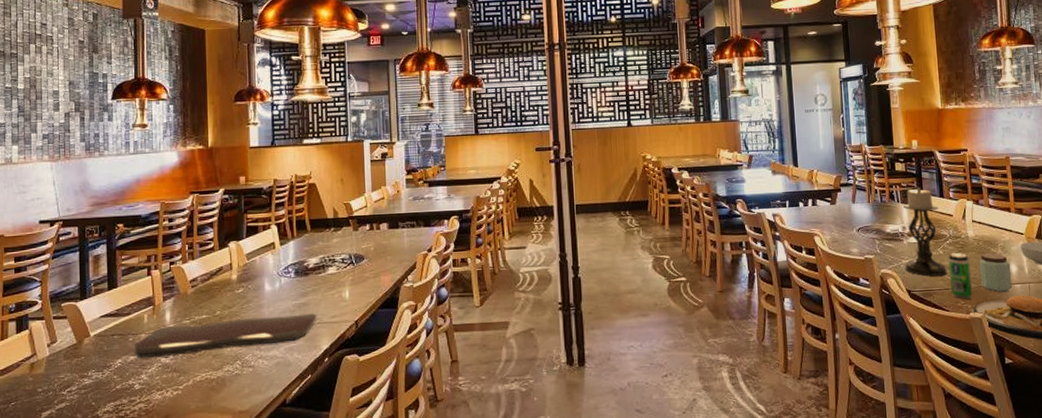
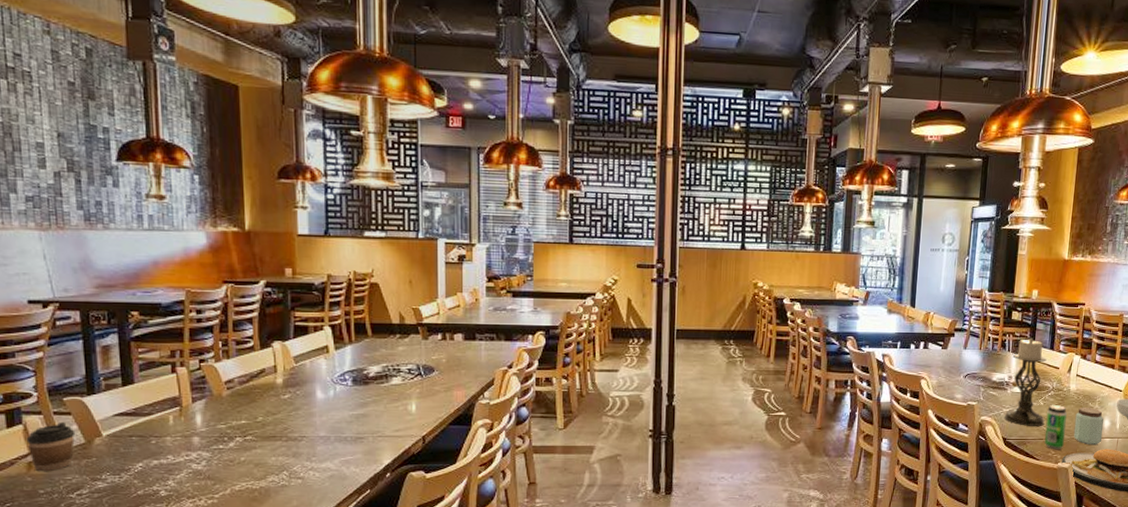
coffee cup: none [30,326,69,372] -> present [26,422,76,472]
serving tray: present [134,313,317,359] -> none [157,425,378,463]

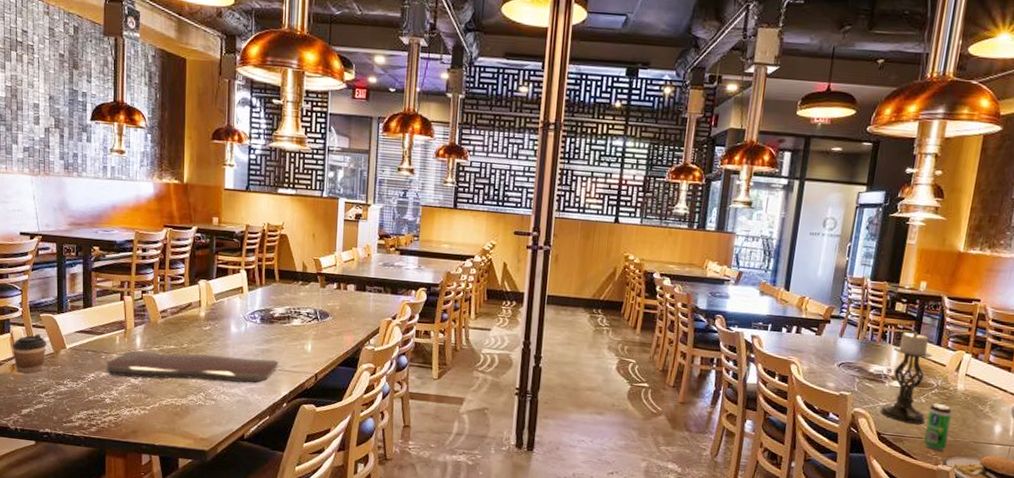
serving tray: none [157,425,378,463] -> present [106,350,279,383]
peanut butter: present [1073,407,1104,445] -> none [957,408,995,451]

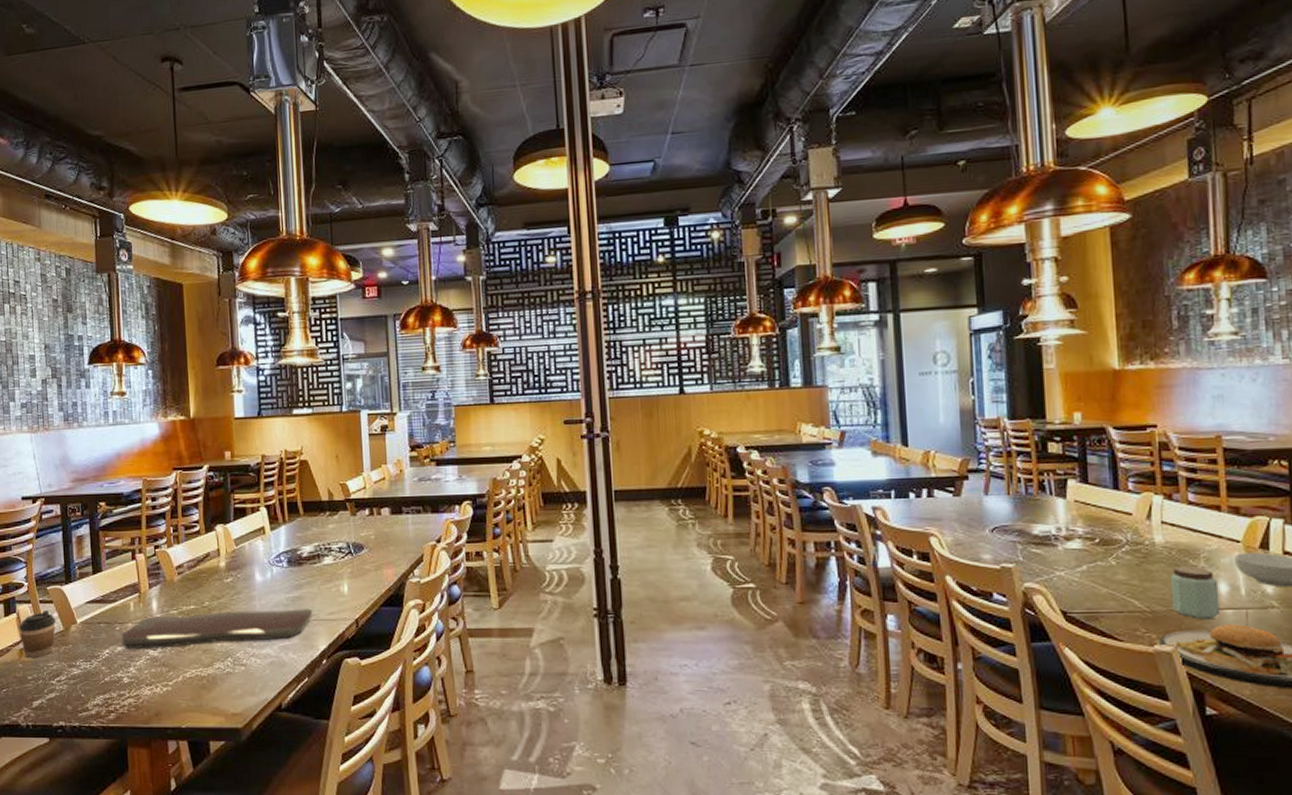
candle holder: present [880,331,932,424] -> none [1058,475,1123,594]
beverage can: present [923,402,952,452] -> none [1123,563,1160,627]
peanut butter: none [957,408,995,451] -> present [1170,565,1221,620]

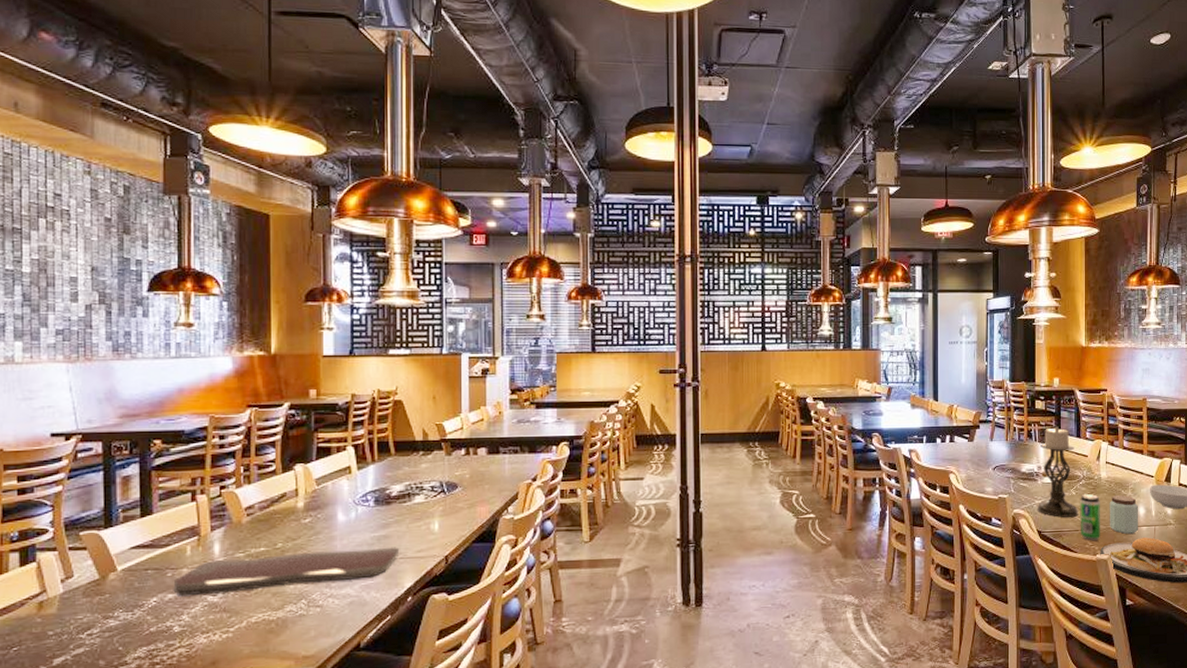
coffee cup: present [19,610,56,659] -> none [39,558,90,612]
candle holder: none [1058,475,1123,594] -> present [1038,426,1079,518]
beverage can: none [1123,563,1160,627] -> present [1080,493,1101,541]

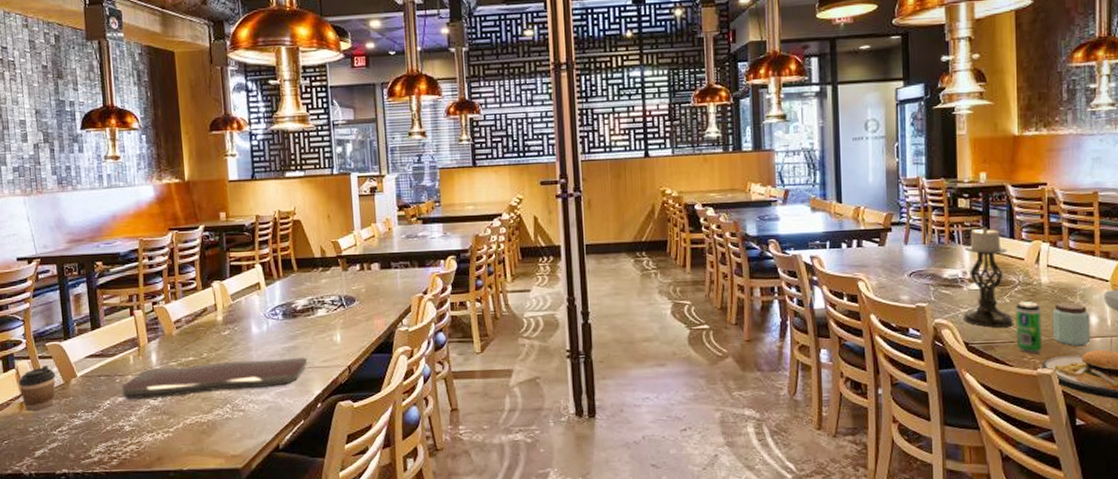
coffee cup: none [39,558,90,612] -> present [18,365,56,412]

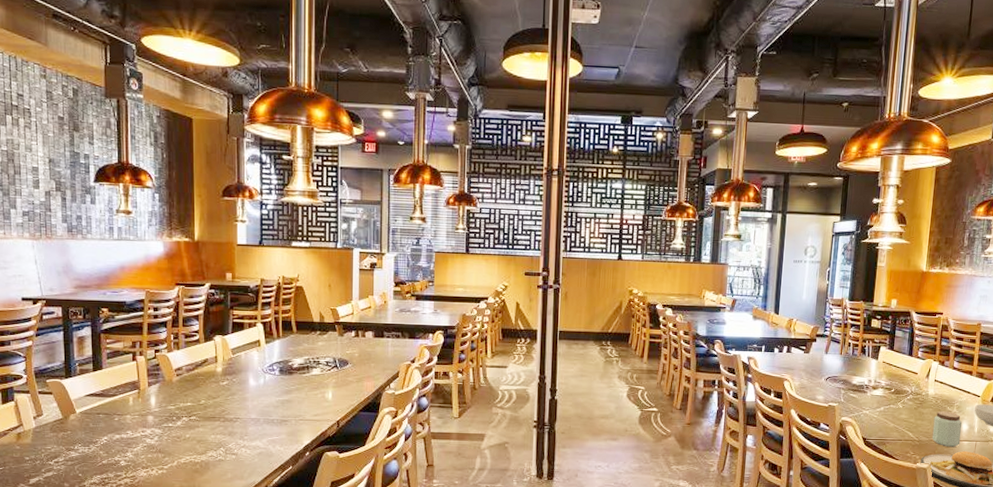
coffee cup: present [18,365,56,412] -> none [16,400,55,442]
serving tray: present [121,357,308,400] -> none [119,409,300,438]
candle holder: present [964,226,1014,328] -> none [865,344,906,428]
beverage can: present [1015,300,1043,354] -> none [903,407,925,451]

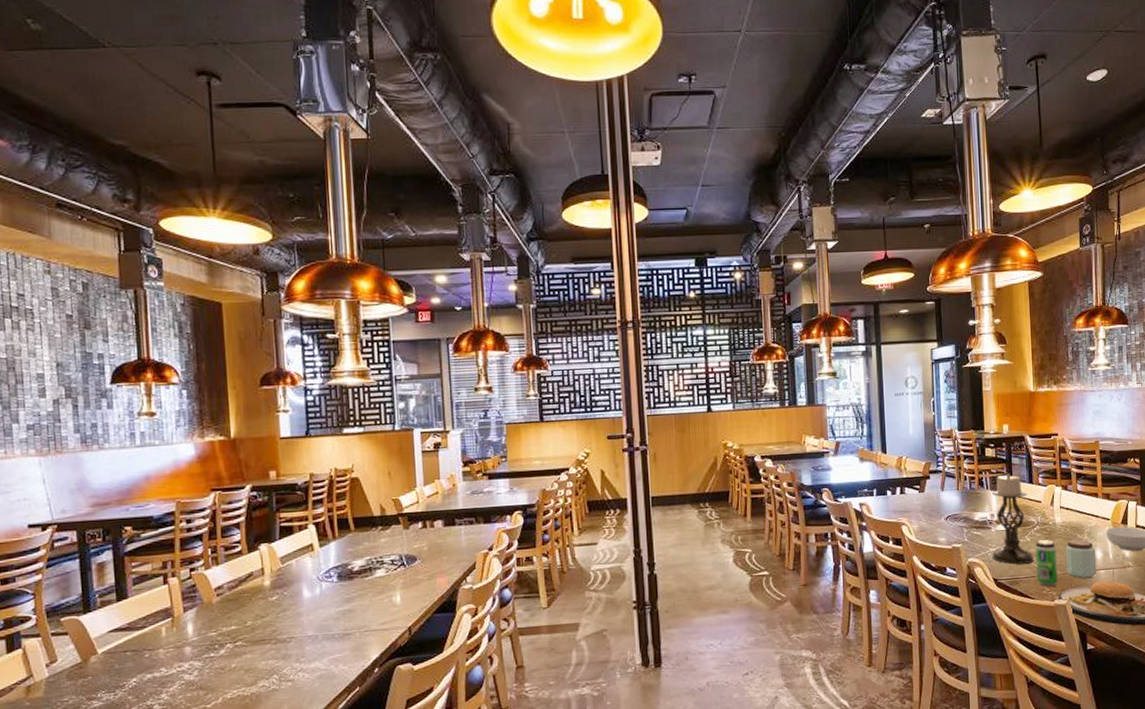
candle holder: none [865,344,906,428] -> present [992,473,1035,565]
beverage can: none [903,407,925,451] -> present [1035,539,1059,587]

